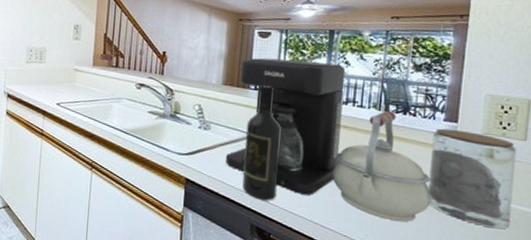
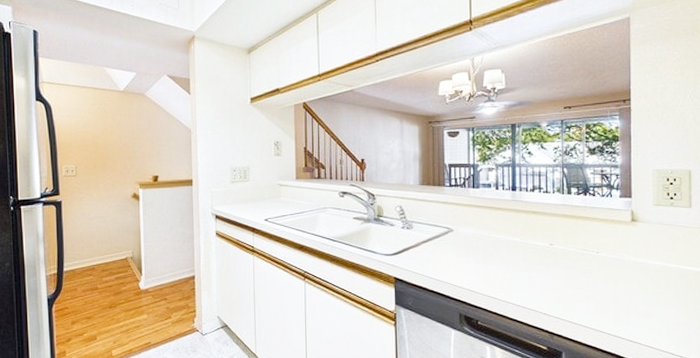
coffee maker: present [226,58,346,195] -> none [430,155,532,280]
wine bottle: present [242,86,282,200] -> none [445,182,480,289]
kettle: present [332,110,431,222] -> none [527,193,617,294]
jar: present [428,128,517,229] -> none [612,204,686,290]

